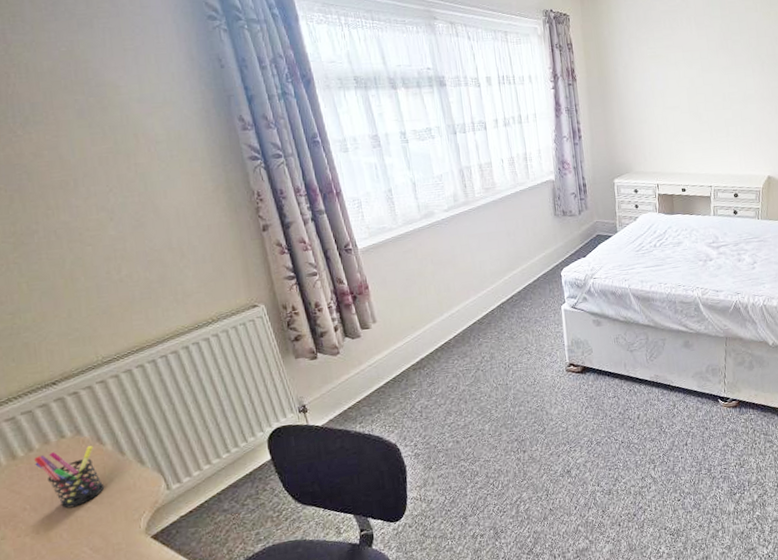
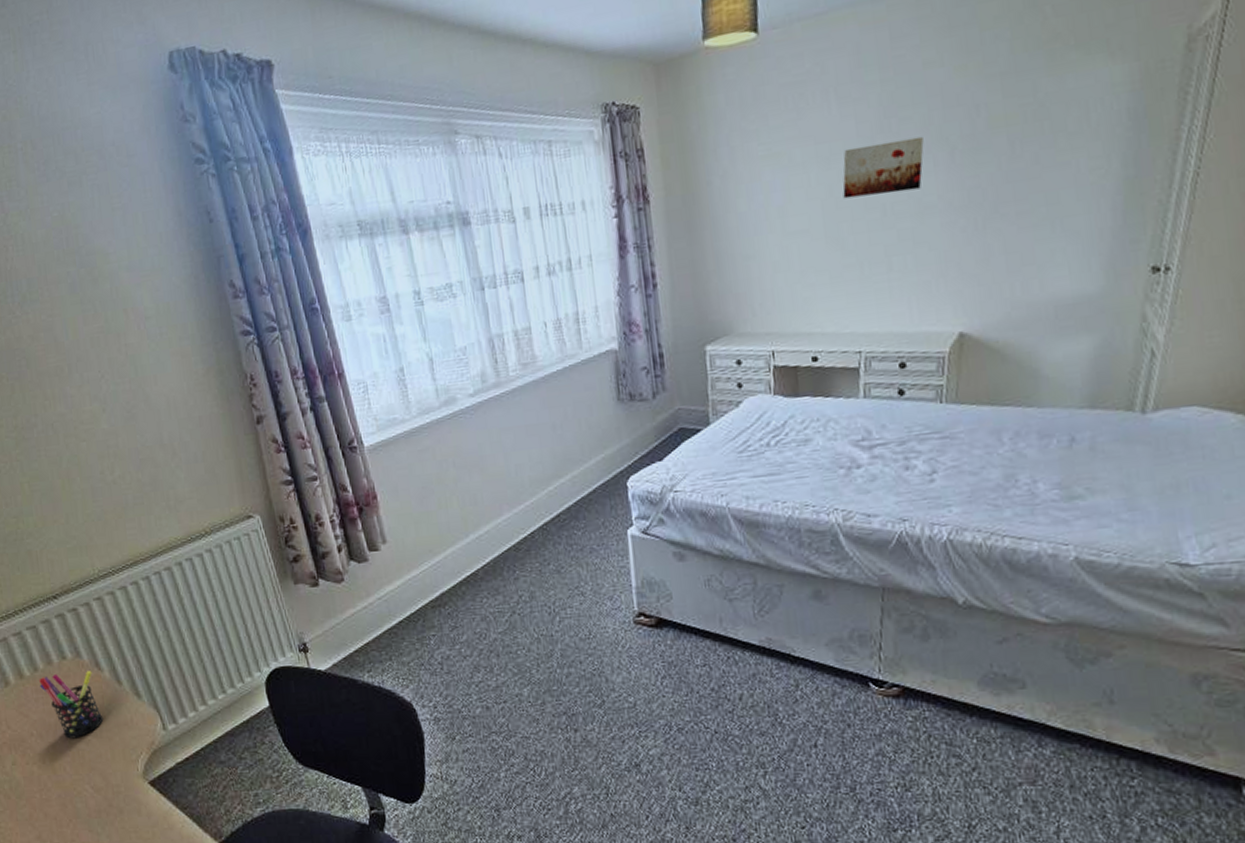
wall art: none [700,53,747,88] -> present [842,136,924,199]

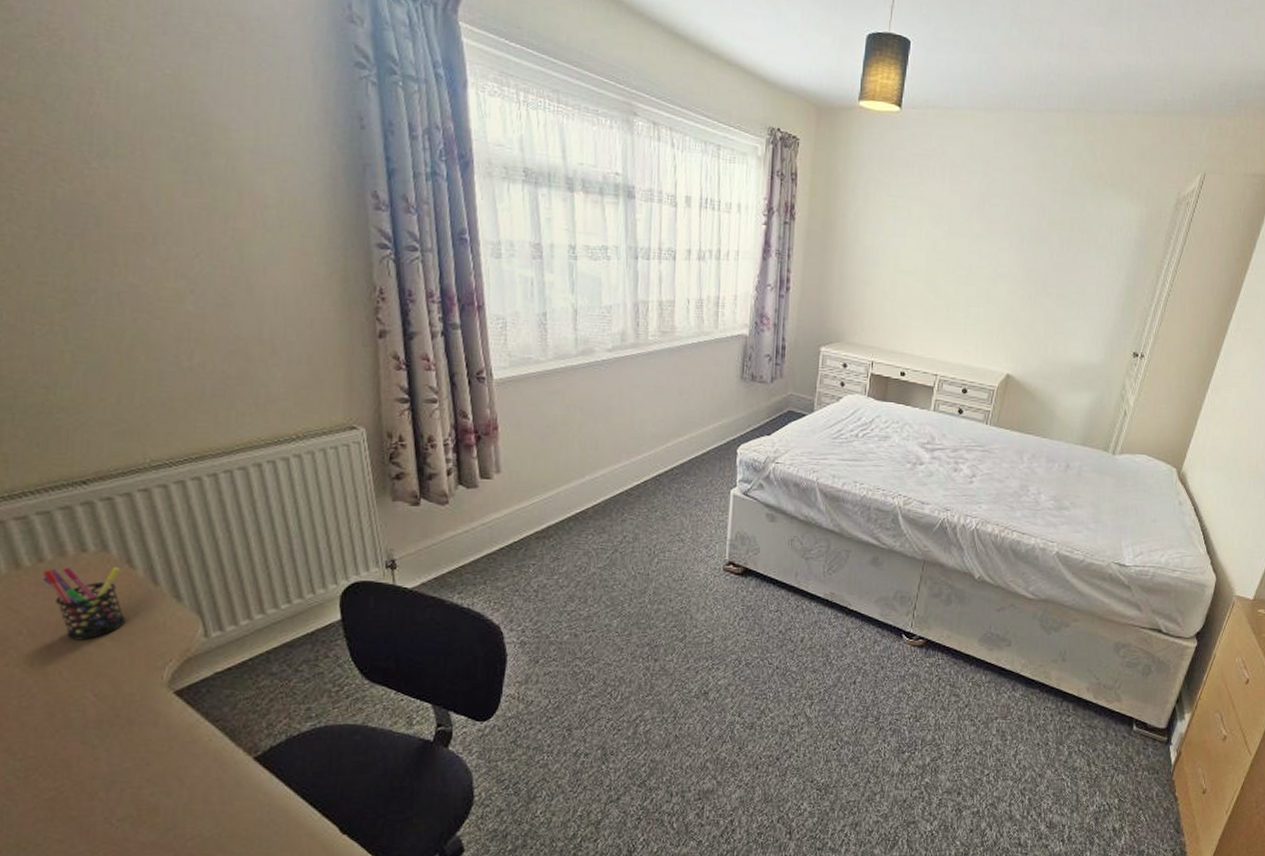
wall art: present [842,136,924,199] -> none [943,216,1005,260]

